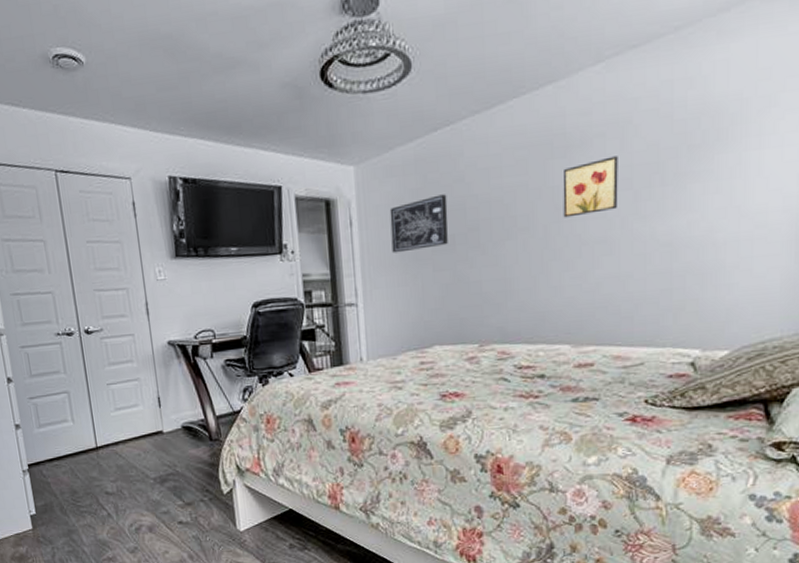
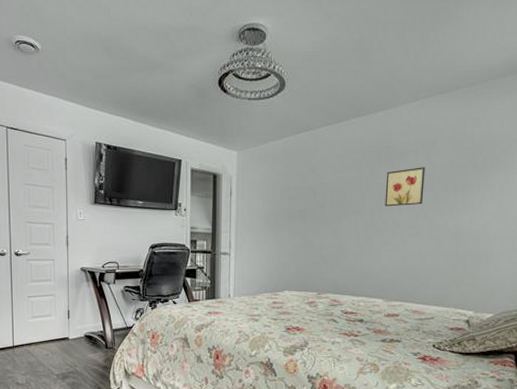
wall art: present [389,194,448,254] -> none [260,180,303,219]

